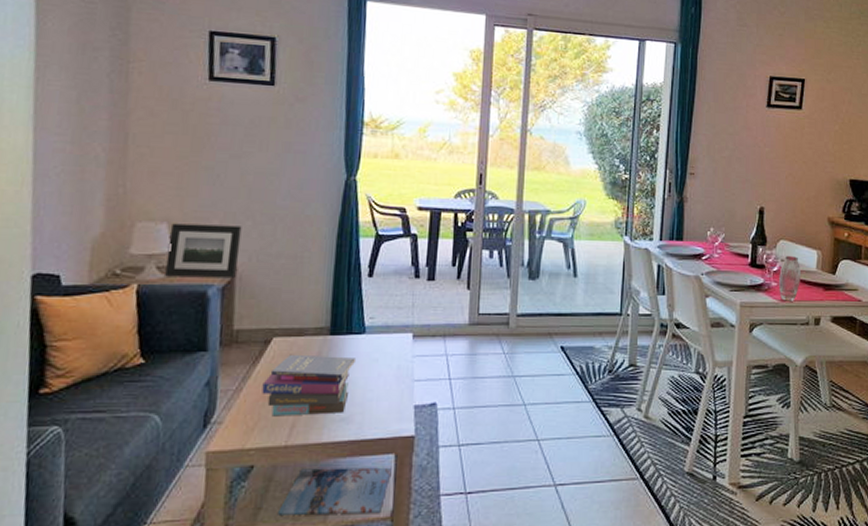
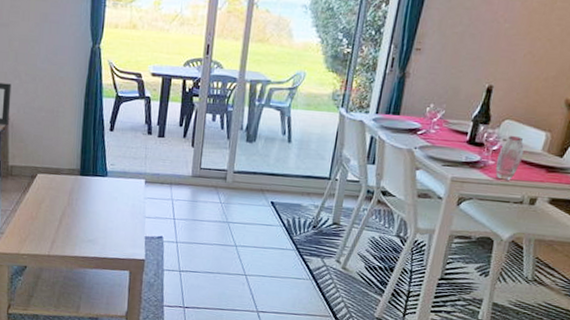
books: present [262,354,357,417] -> none [30,187,101,236]
magazine: present [278,467,392,515] -> none [44,273,127,312]

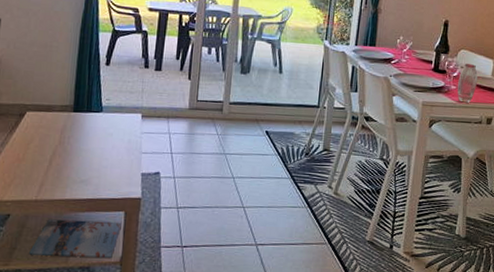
magazine: none [44,273,127,312] -> present [29,219,122,258]

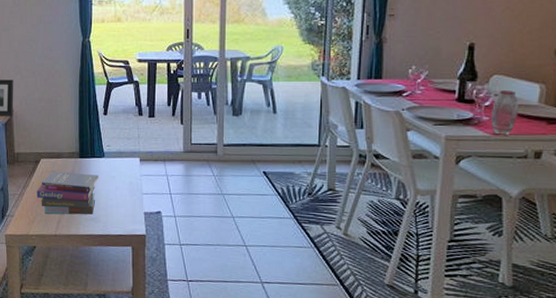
books: none [17,126,95,176] -> present [37,171,99,215]
magazine: present [29,219,122,258] -> none [54,251,130,288]

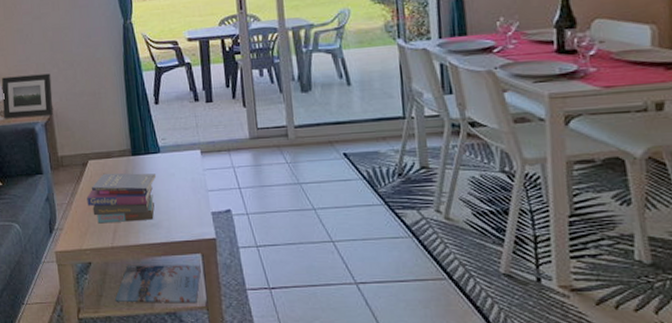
magazine: none [54,251,130,288] -> present [115,265,201,302]
vase: present [491,91,518,135] -> none [598,35,630,87]

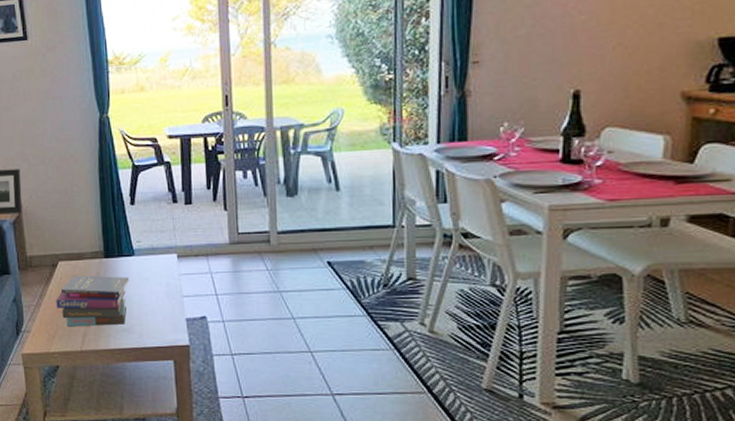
magazine: present [115,265,201,302] -> none [83,370,173,409]

